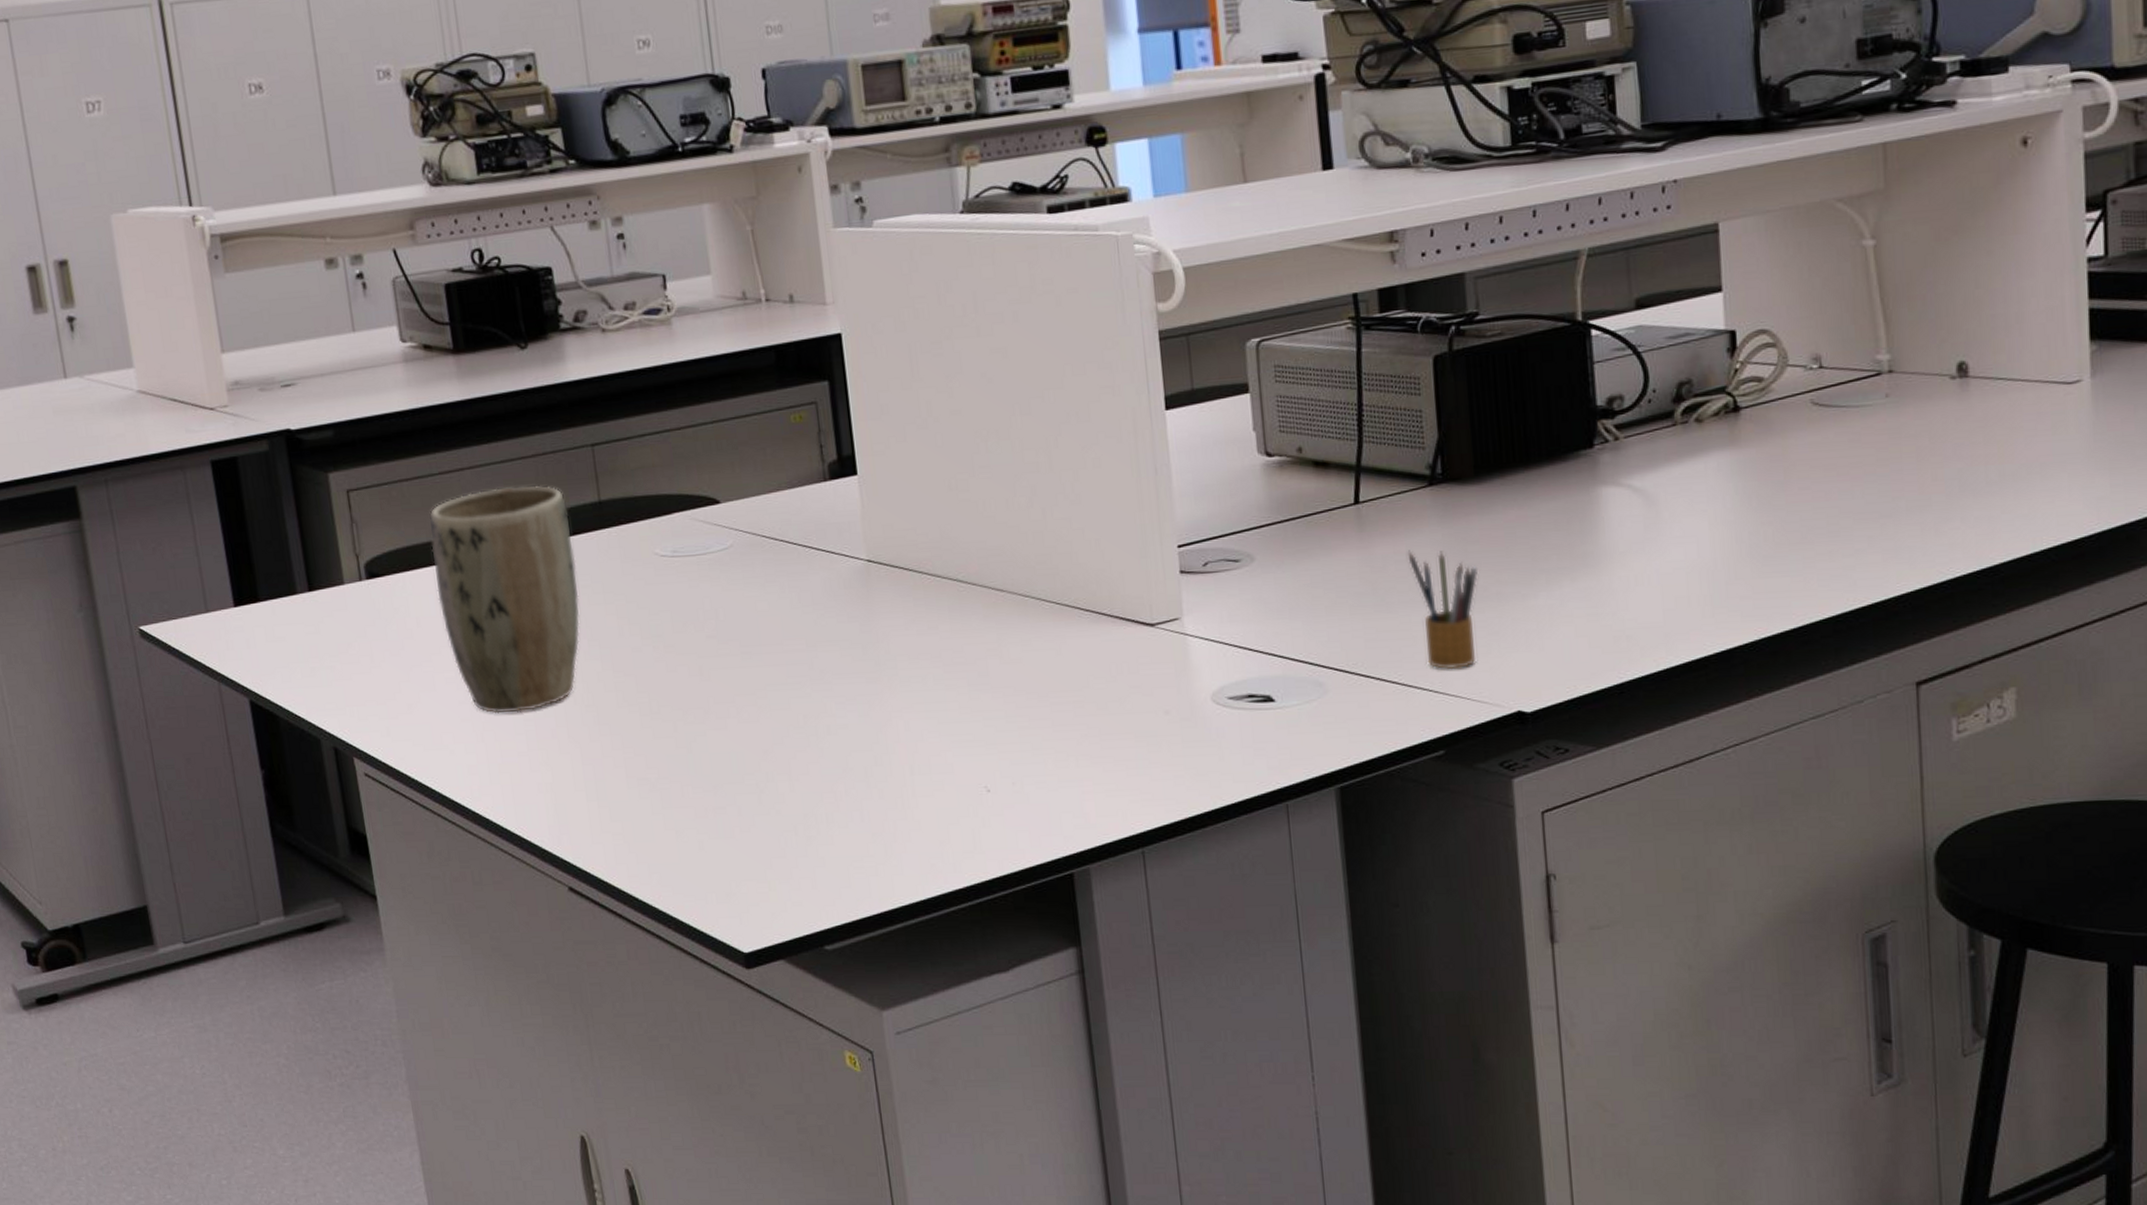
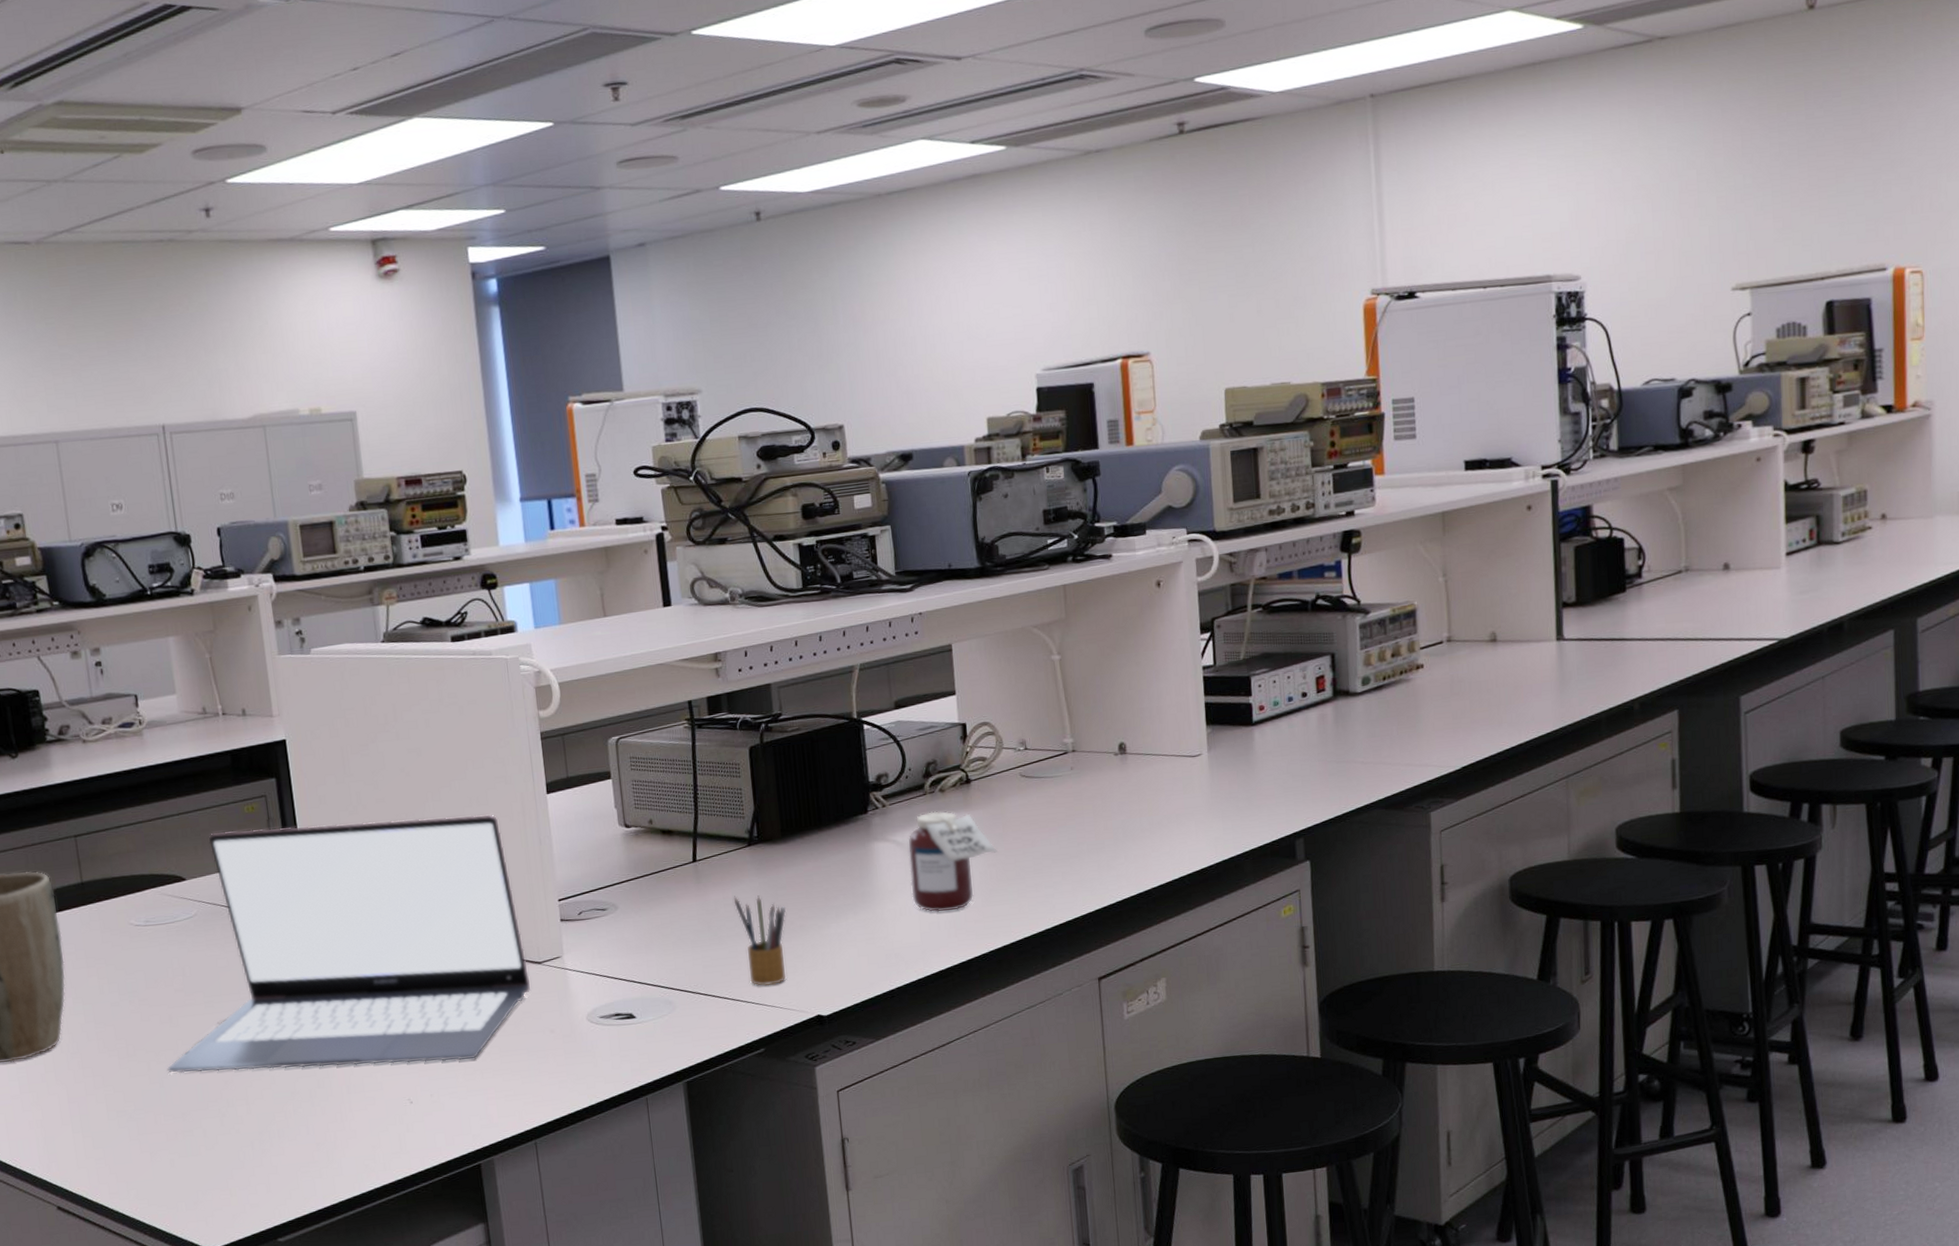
laptop: none [697,434,1141,742] -> present [167,814,531,1073]
jar: none [1649,448,1776,584] -> present [908,811,998,912]

